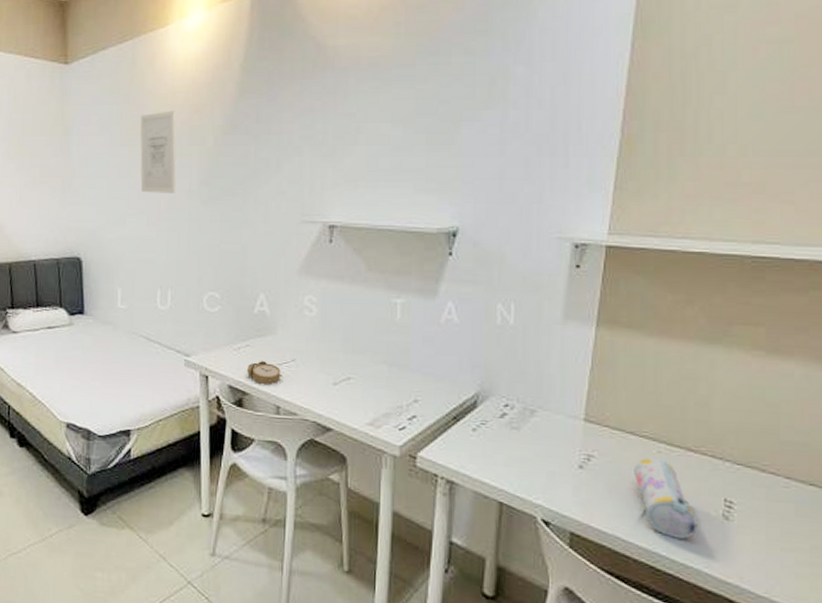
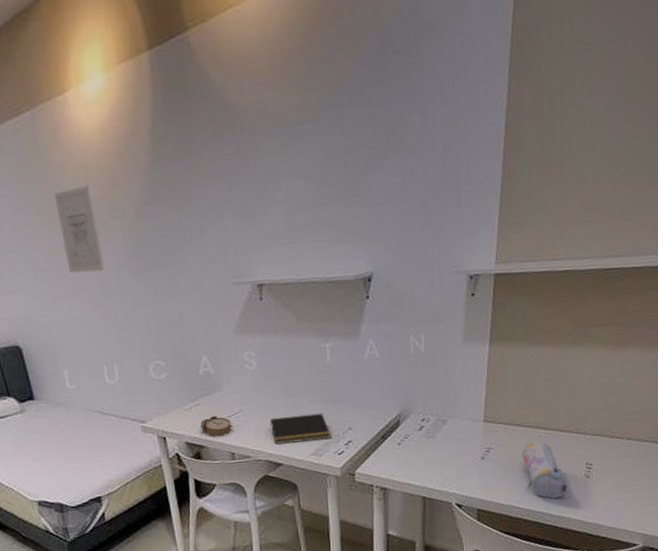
notepad: none [323,374,393,410] -> present [269,413,331,445]

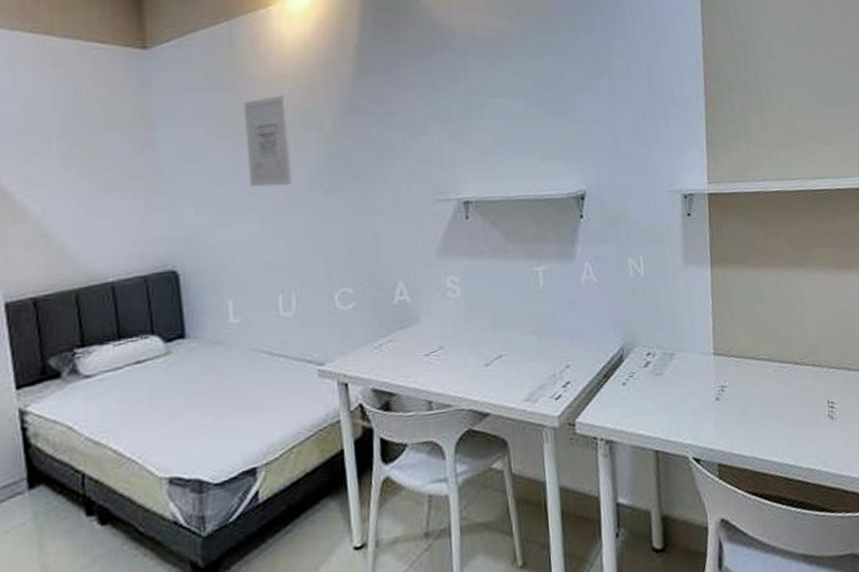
alarm clock: present [199,416,234,436] -> none [391,354,432,380]
notepad: present [269,413,331,445] -> none [474,348,547,389]
pencil case: present [522,441,568,499] -> none [758,376,813,447]

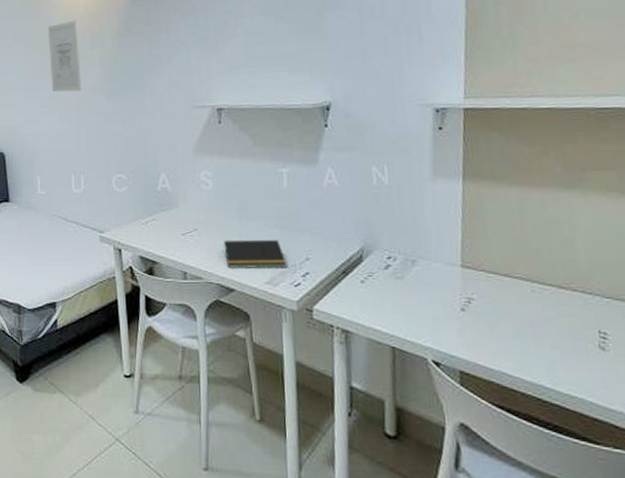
notepad: none [474,348,547,389] -> present [223,239,287,268]

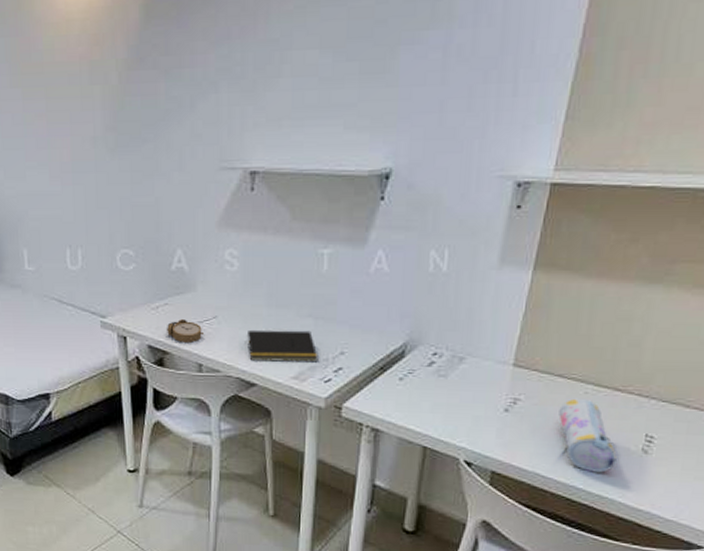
wall art: present [47,20,82,92] -> none [31,43,79,142]
alarm clock: none [154,232,188,253] -> present [166,319,205,342]
pencil case: none [511,296,577,371] -> present [558,398,617,473]

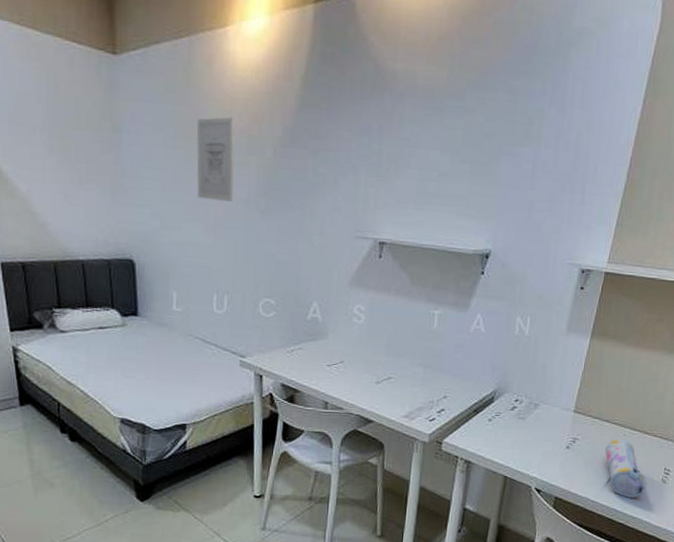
wall art: none [31,43,79,142] -> present [196,117,235,202]
alarm clock: present [166,319,205,342] -> none [298,362,332,383]
notepad: present [246,329,318,363] -> none [367,374,426,404]

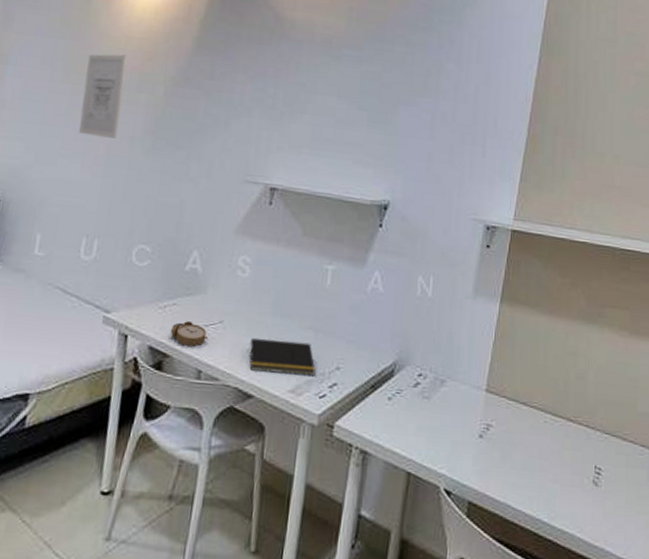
alarm clock: none [298,362,332,383] -> present [170,321,209,347]
notepad: none [367,374,426,404] -> present [248,338,316,377]
pencil case: present [605,439,645,498] -> none [524,426,573,505]

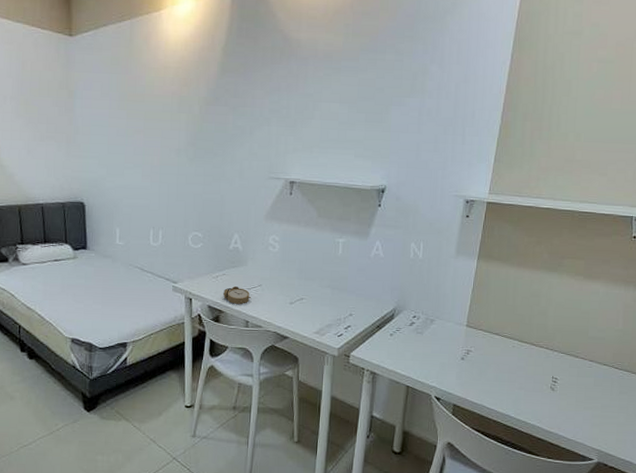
wall art: present [79,54,128,139] -> none [136,82,168,151]
notepad: present [248,338,316,377] -> none [282,296,334,322]

